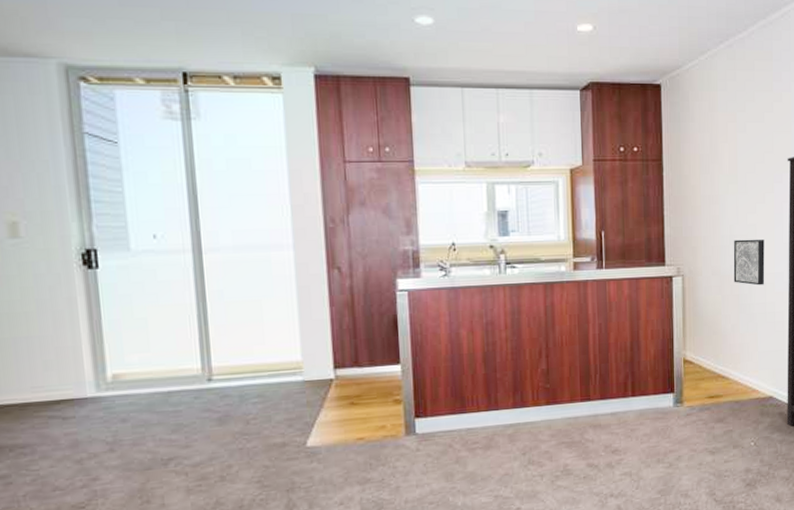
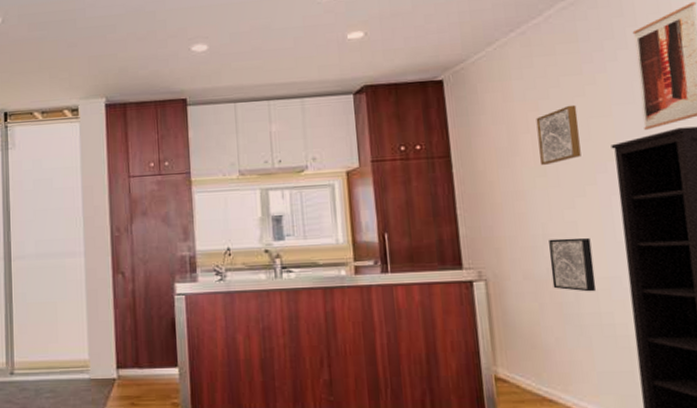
wall art: none [733,119,766,173] -> present [536,104,581,165]

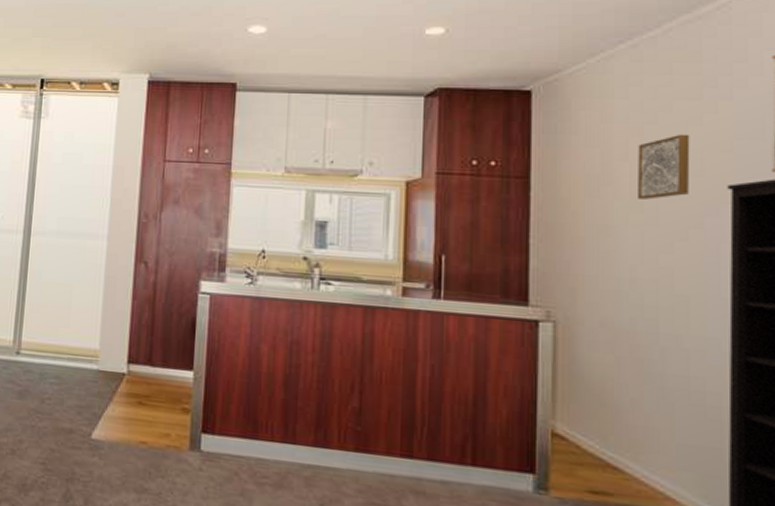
wall art: present [549,237,597,292] -> none [635,285,688,352]

